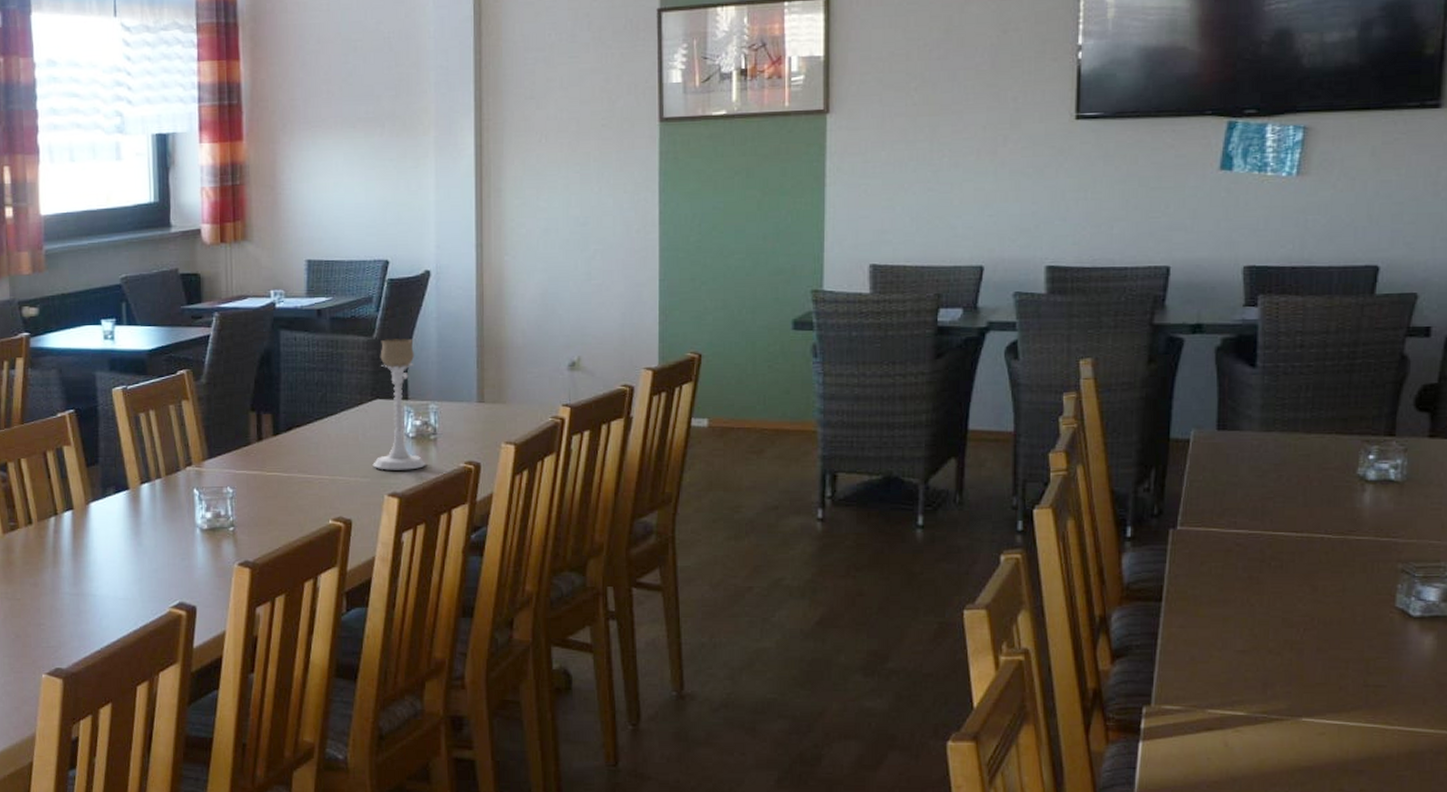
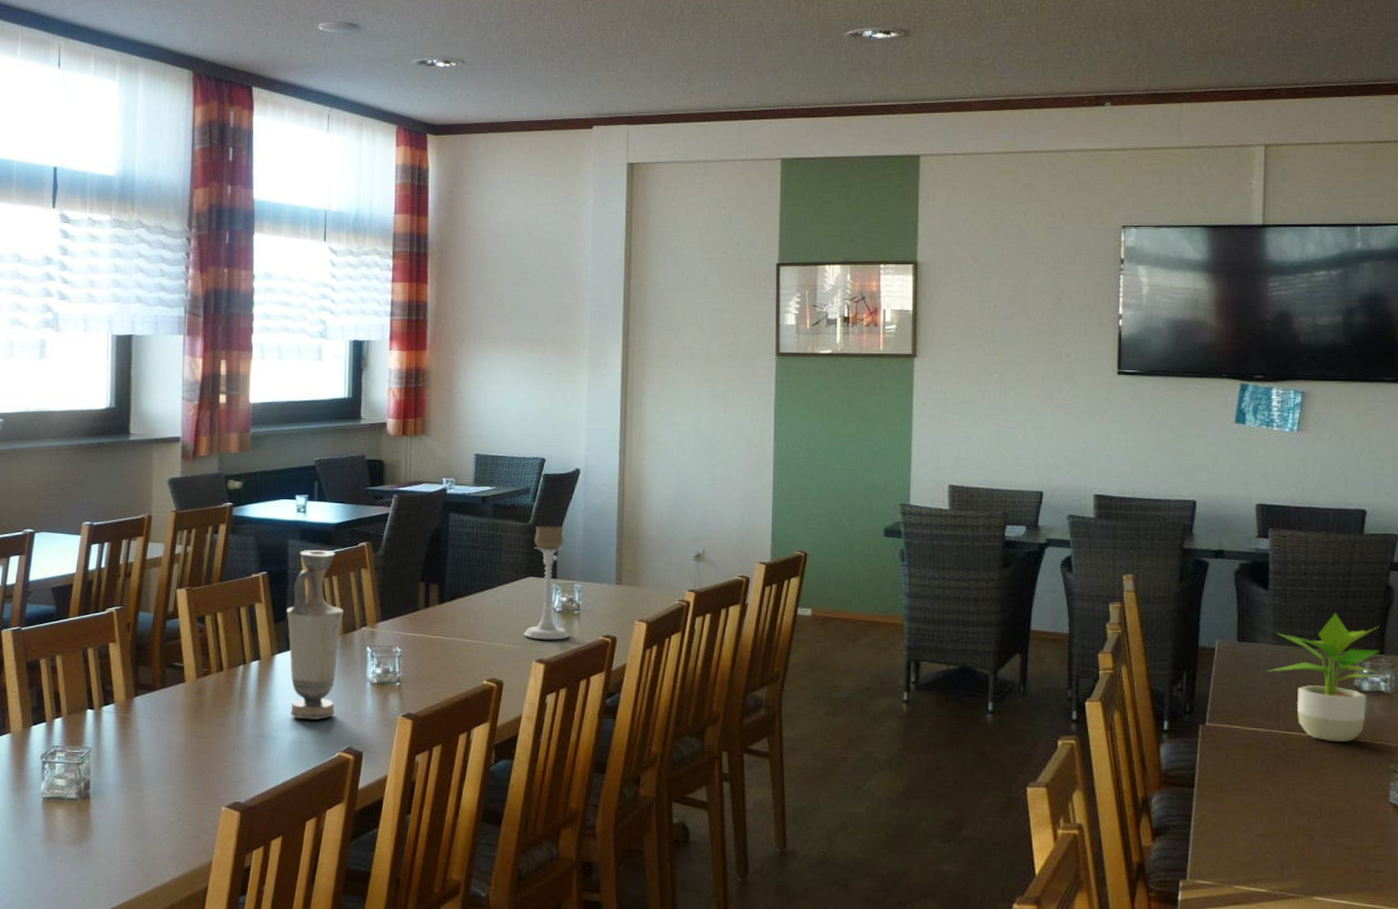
vase: none [99,382,165,574] -> present [286,550,344,720]
potted plant: none [1253,390,1392,542] -> present [1268,613,1382,743]

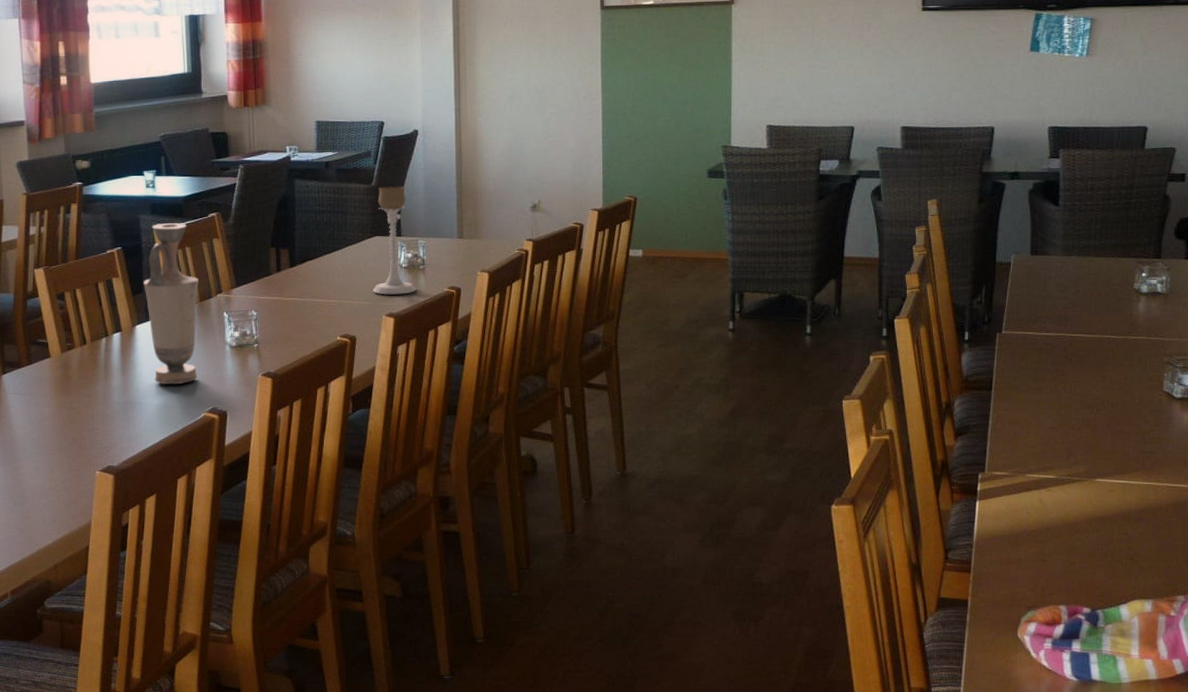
potted plant: present [1268,613,1382,743] -> none [1058,223,1159,341]

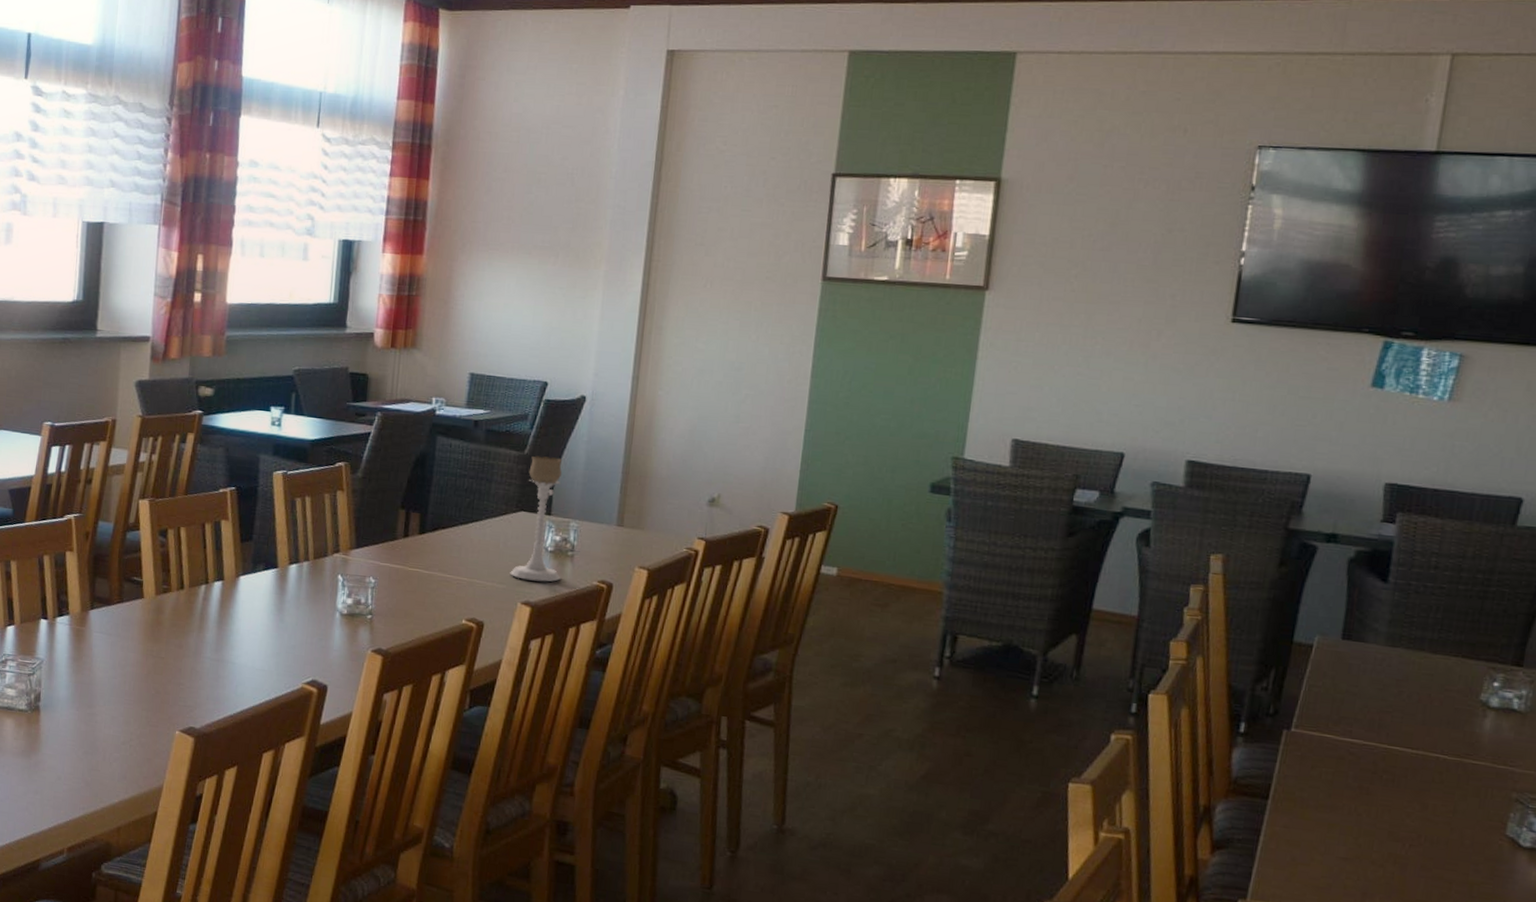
vase: present [143,223,199,385] -> none [253,466,316,648]

